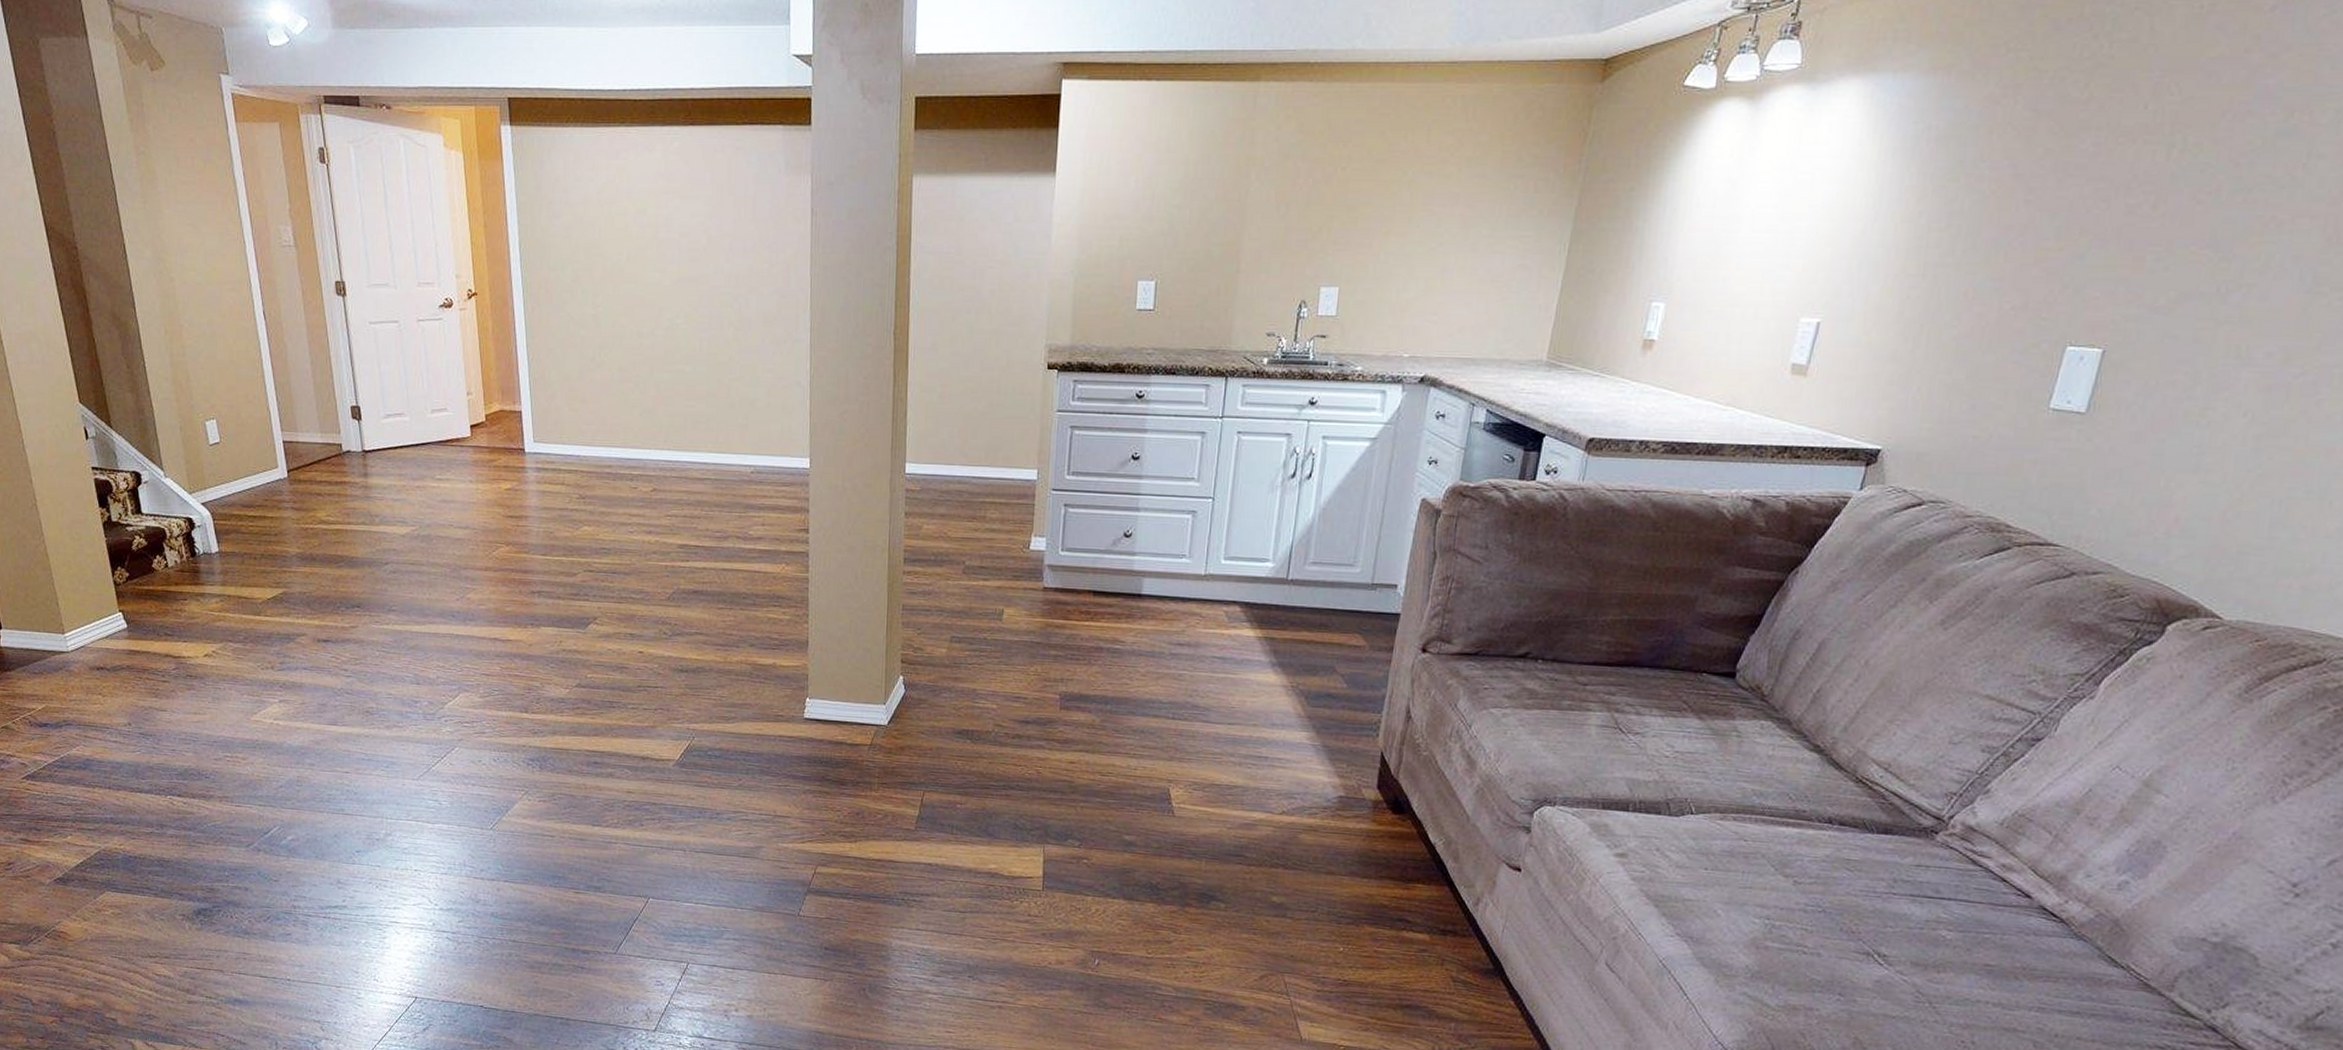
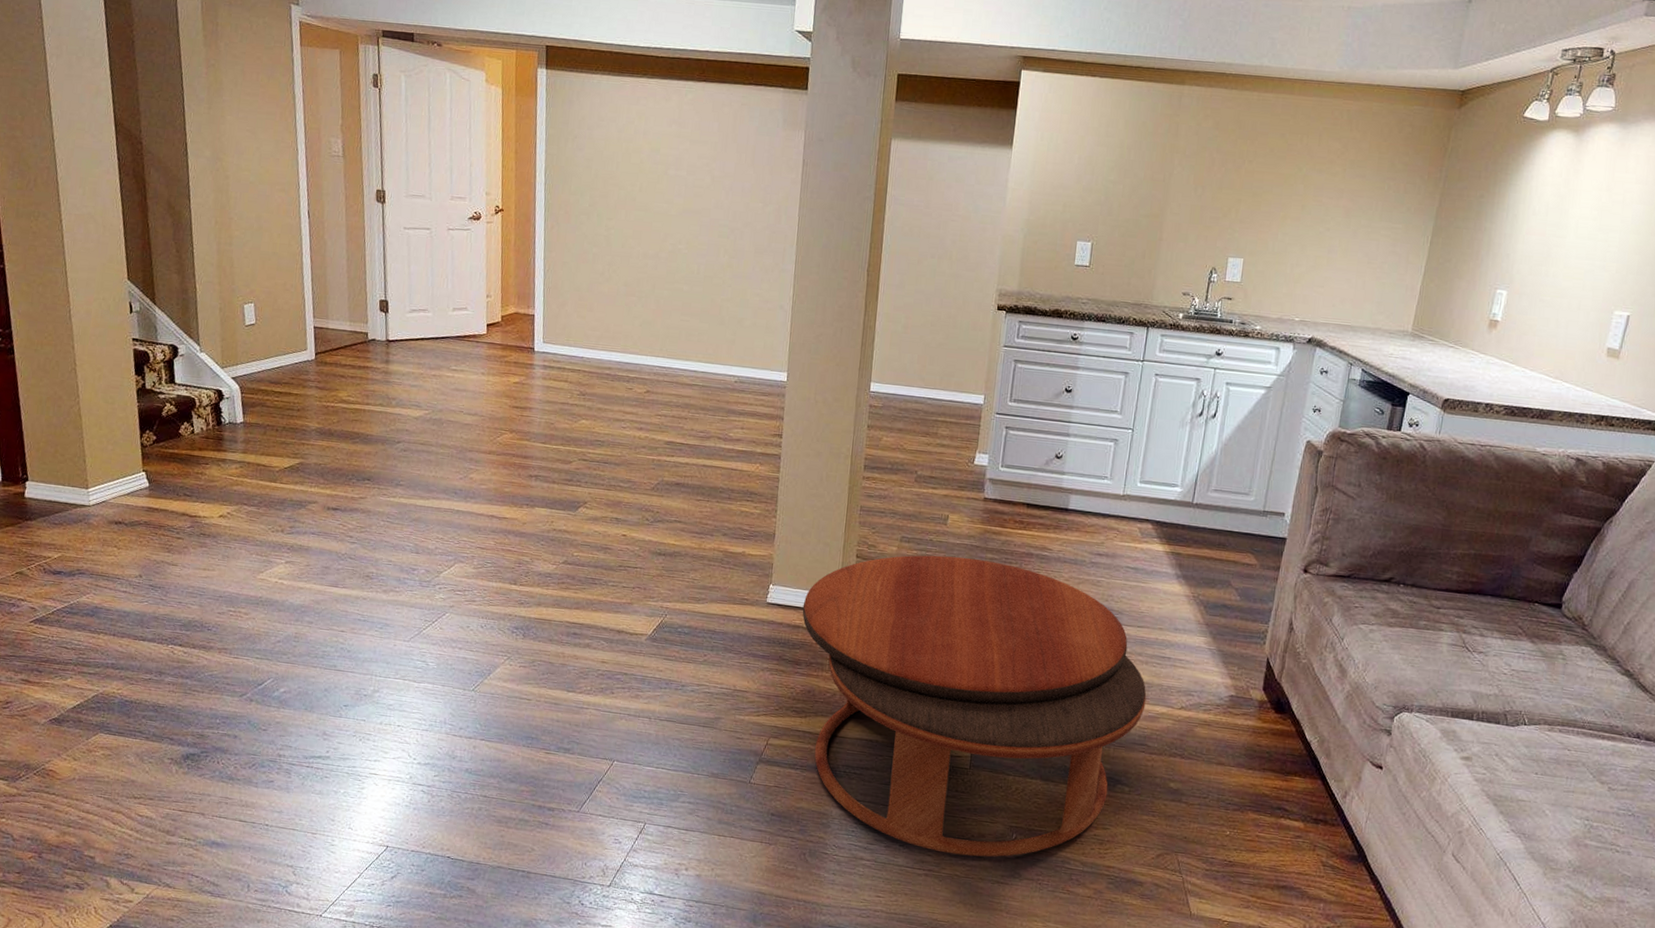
coffee table: none [844,655,1242,986] -> present [802,555,1147,857]

